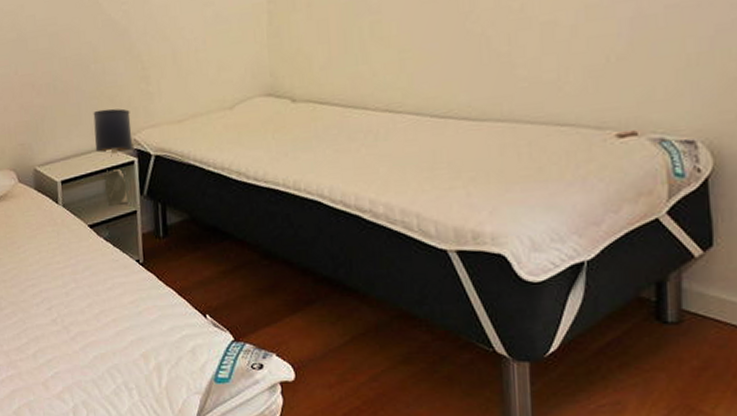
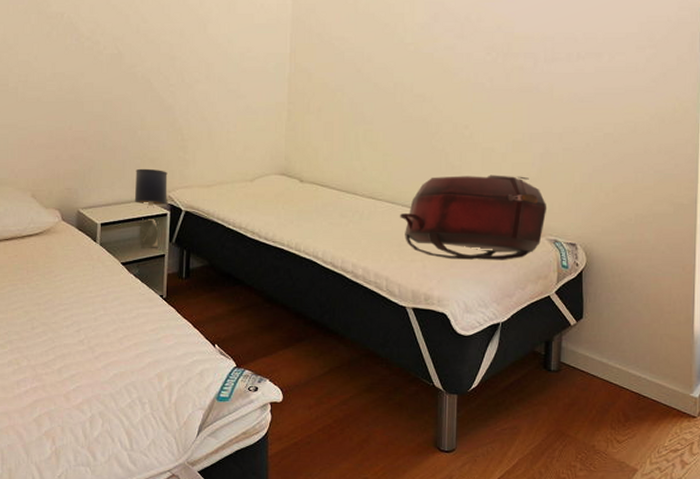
backpack: none [429,54,646,182] -> present [400,175,547,260]

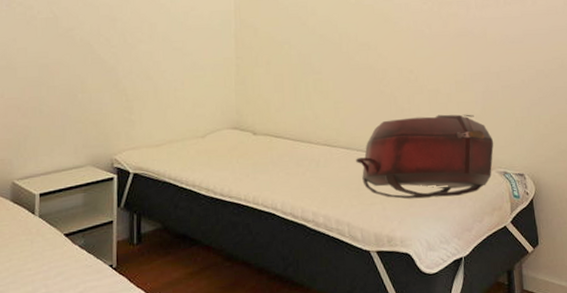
table lamp: present [134,168,168,249] -> none [76,132,114,218]

